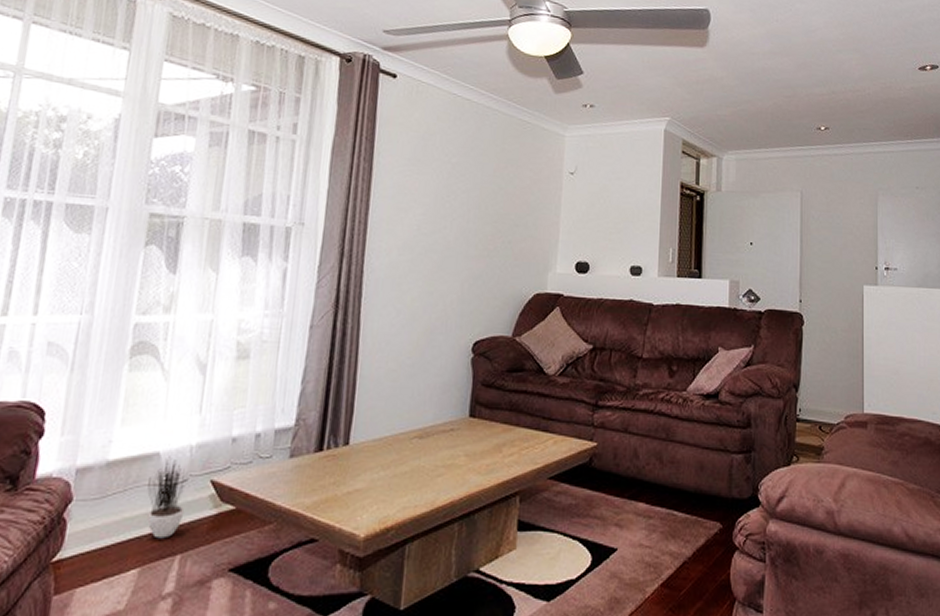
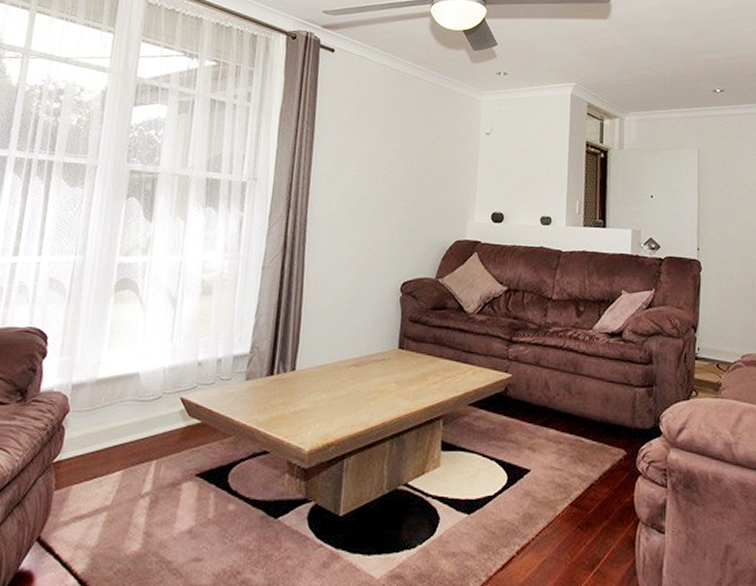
potted plant: present [147,456,222,539] -> none [129,376,190,446]

